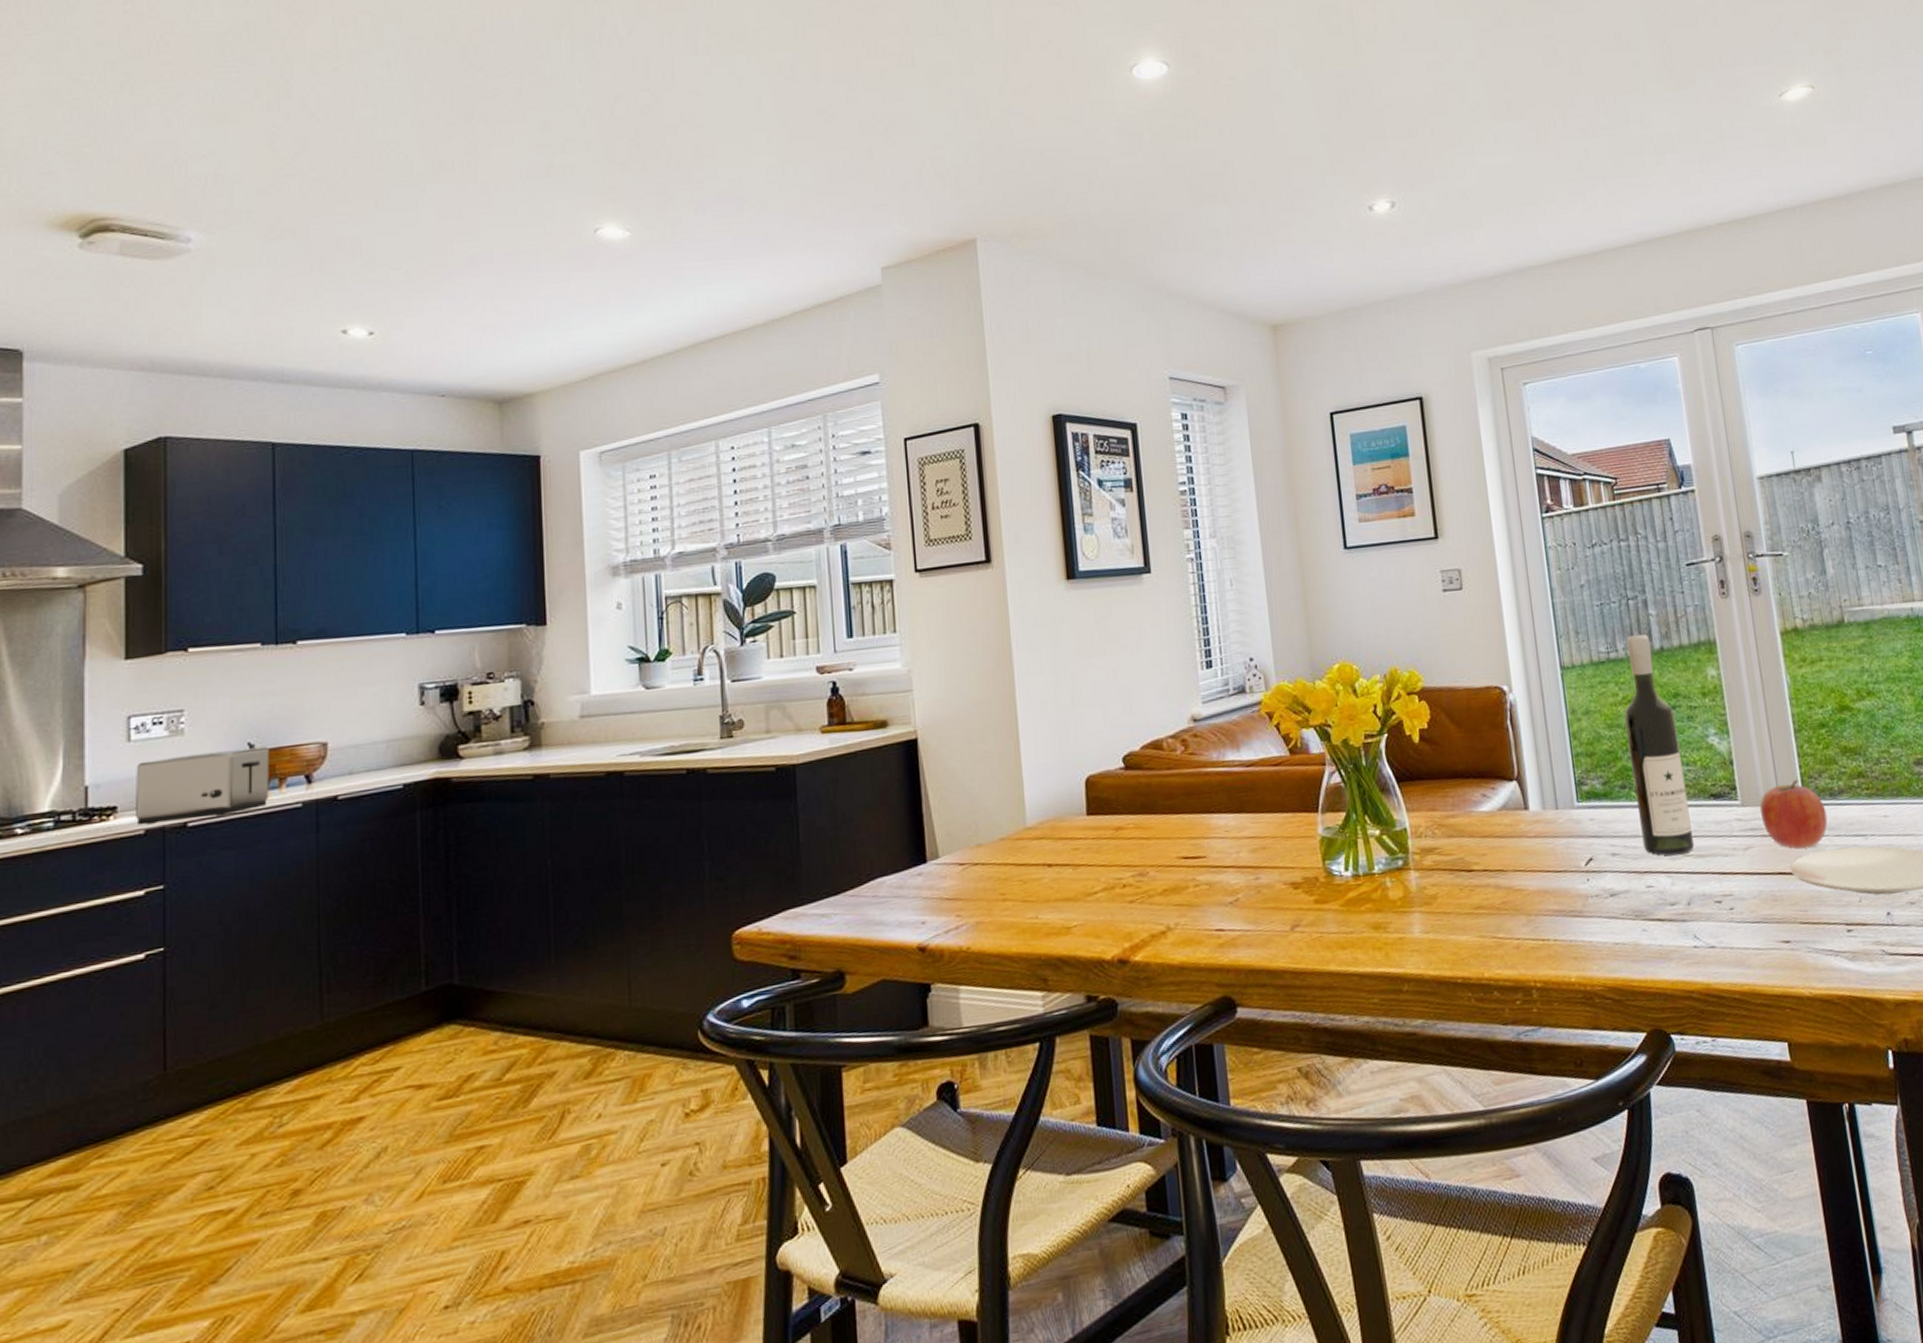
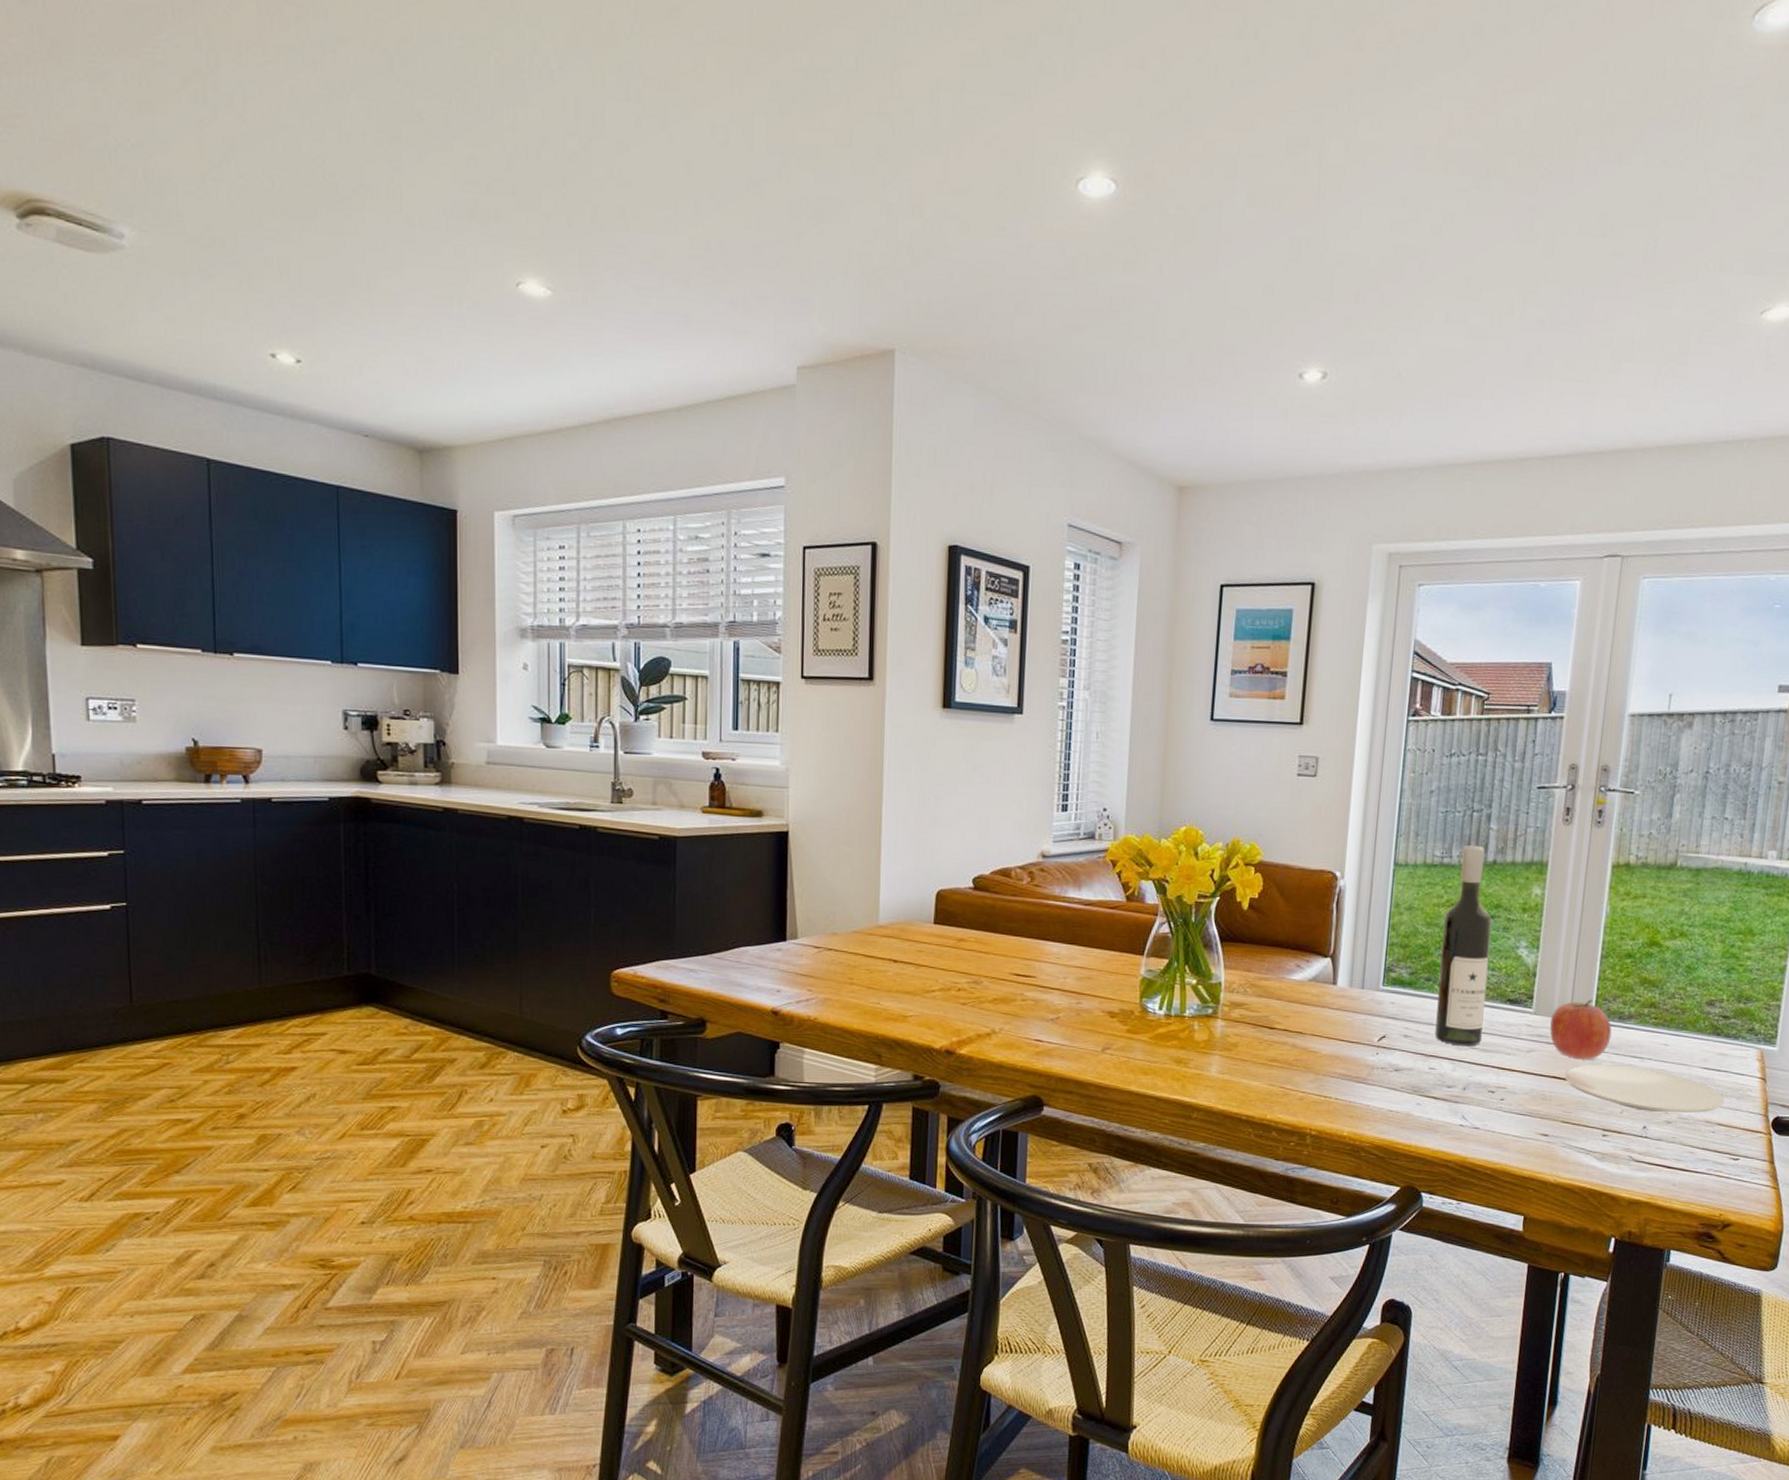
toaster: present [136,746,269,826] -> none [95,740,212,800]

